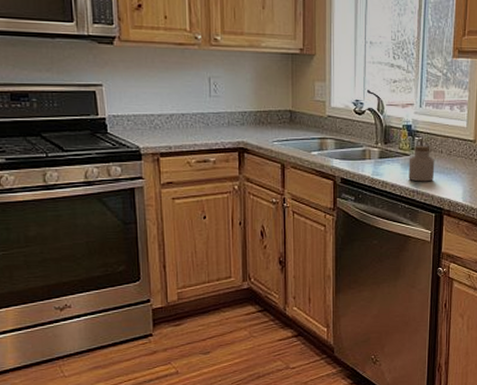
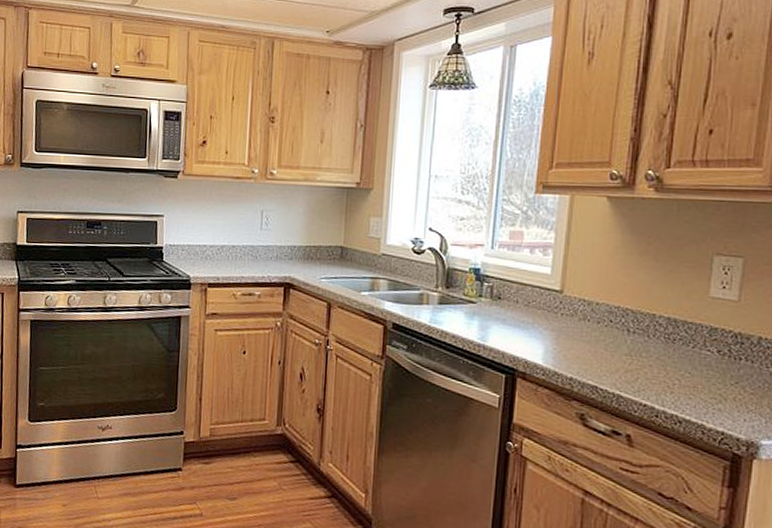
jar: present [408,145,435,182] -> none [473,292,508,336]

